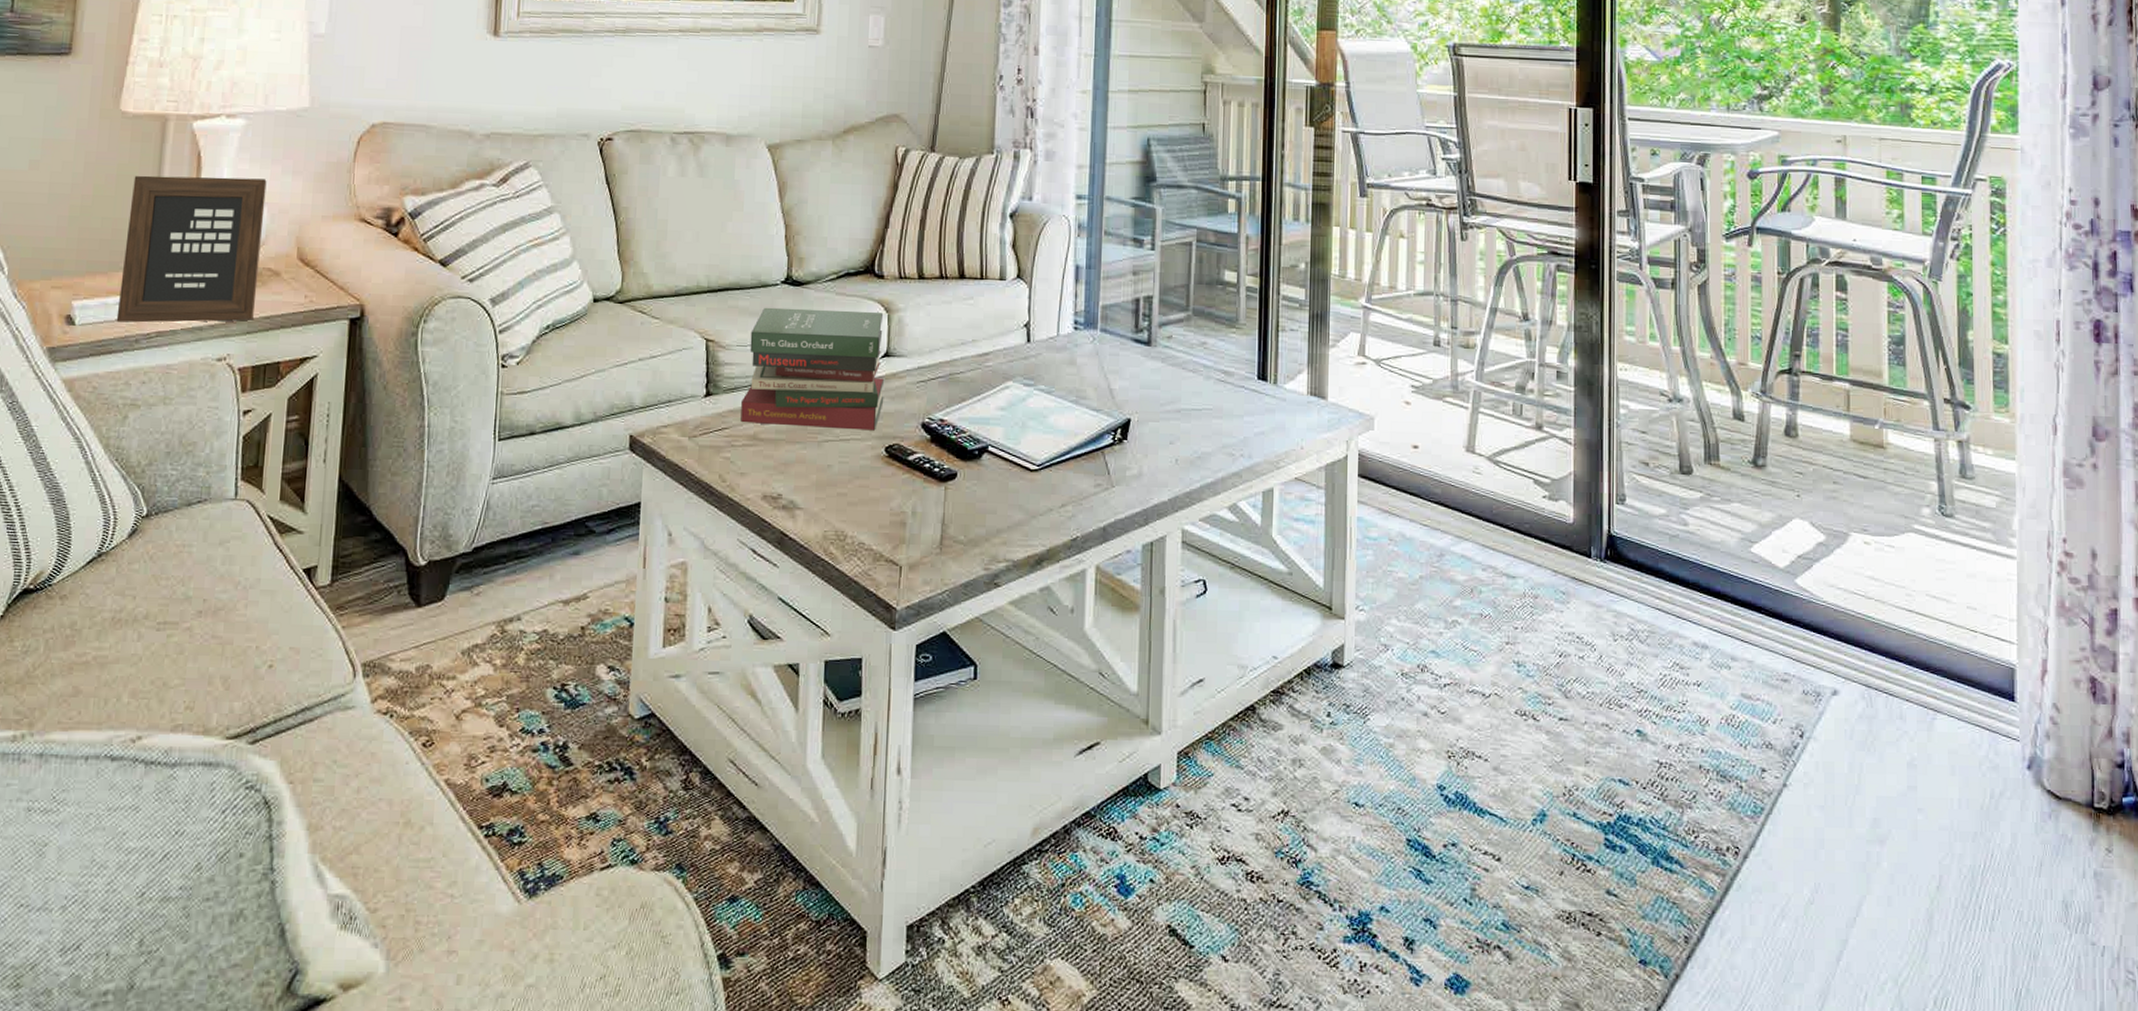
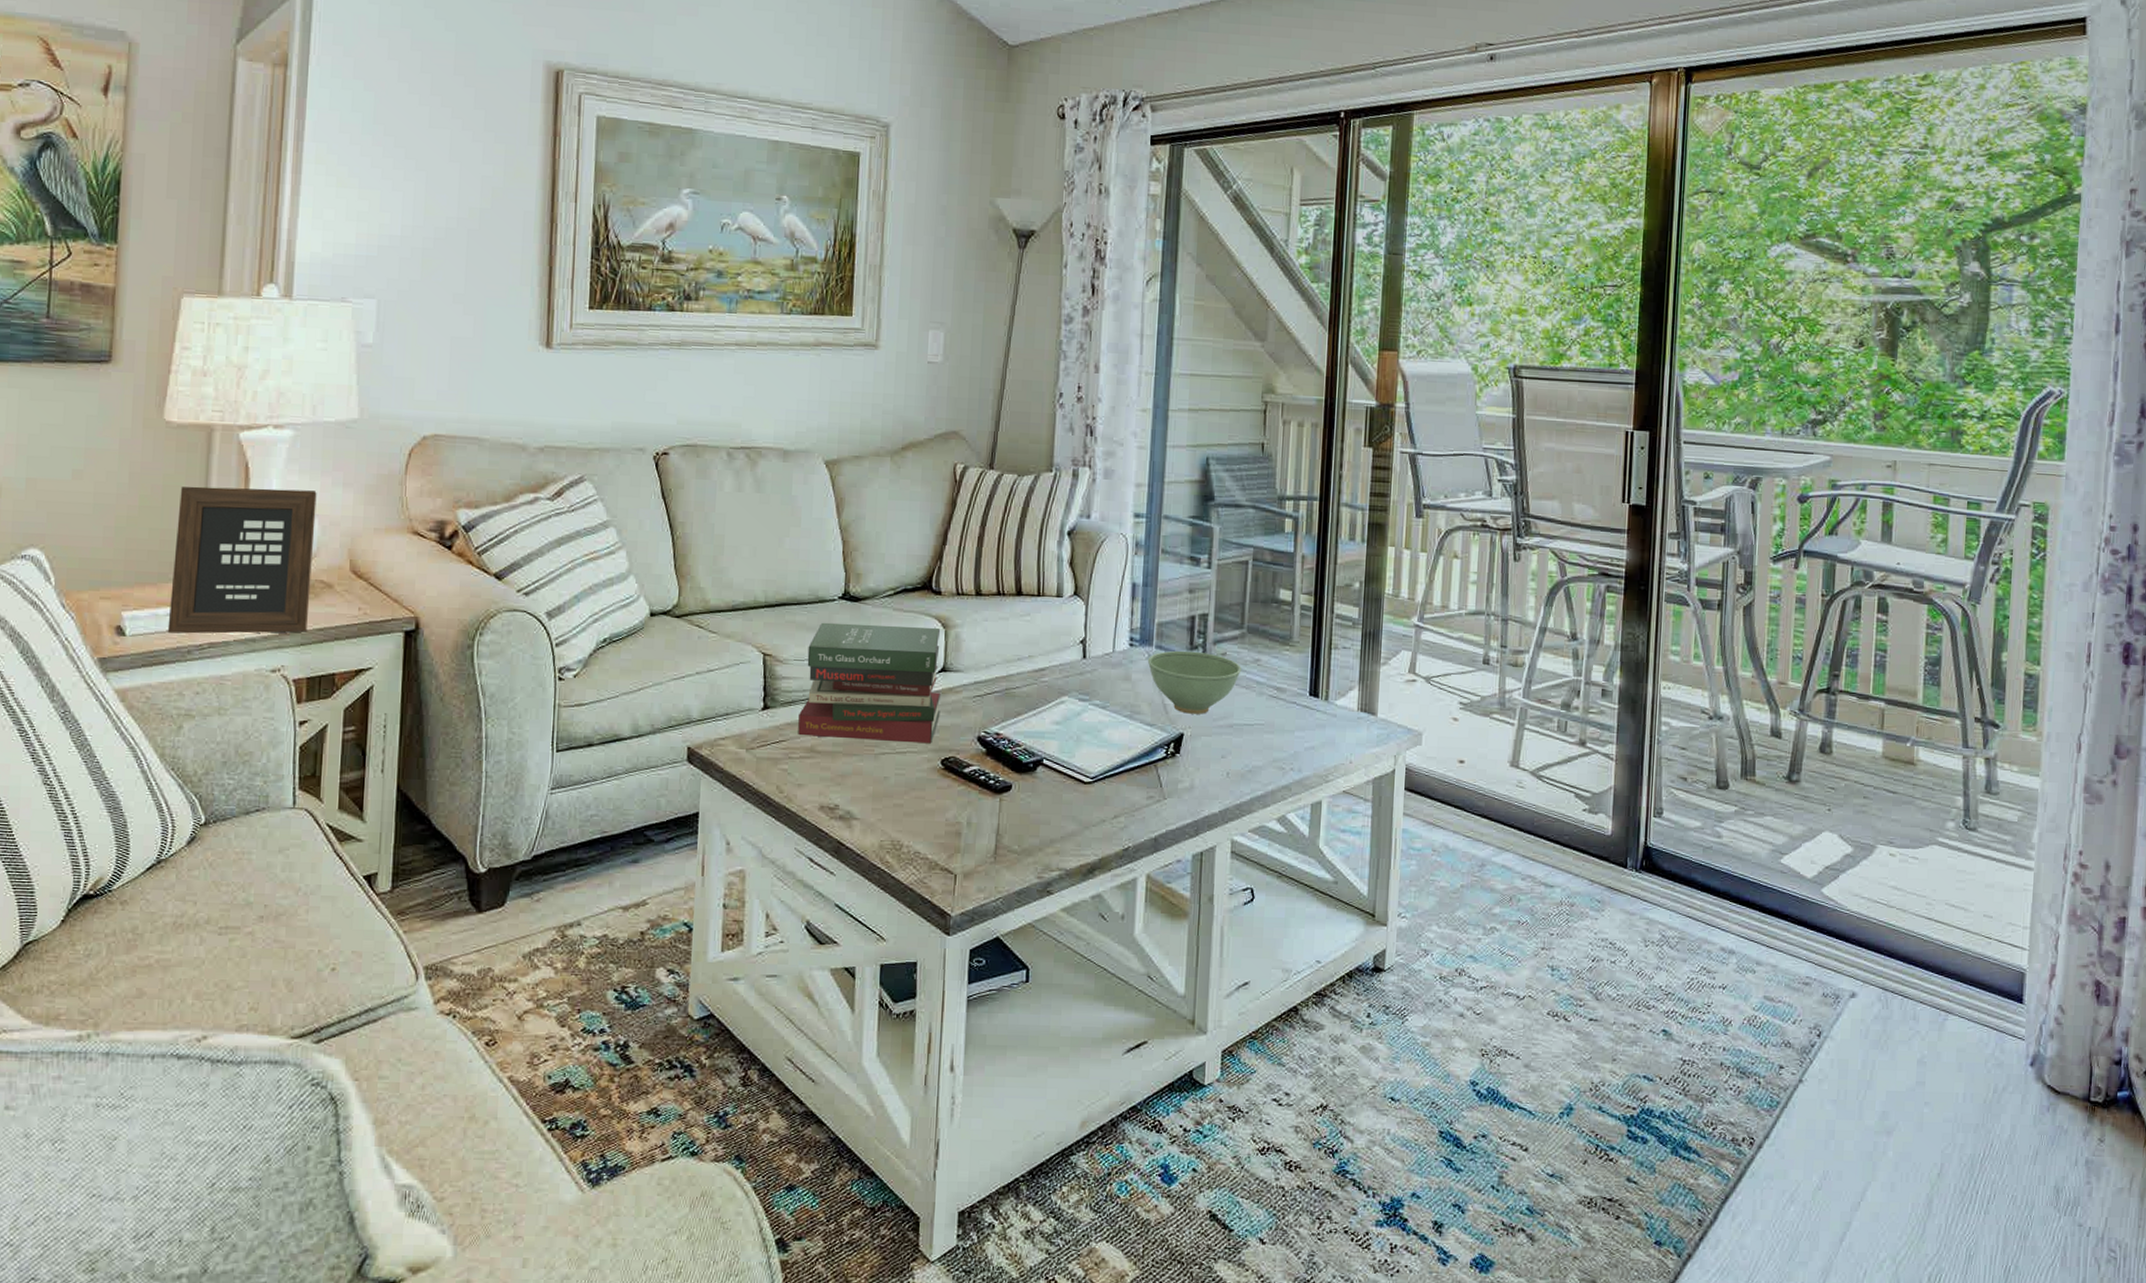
bowl: none [1092,334,1188,399] -> present [1147,650,1242,714]

